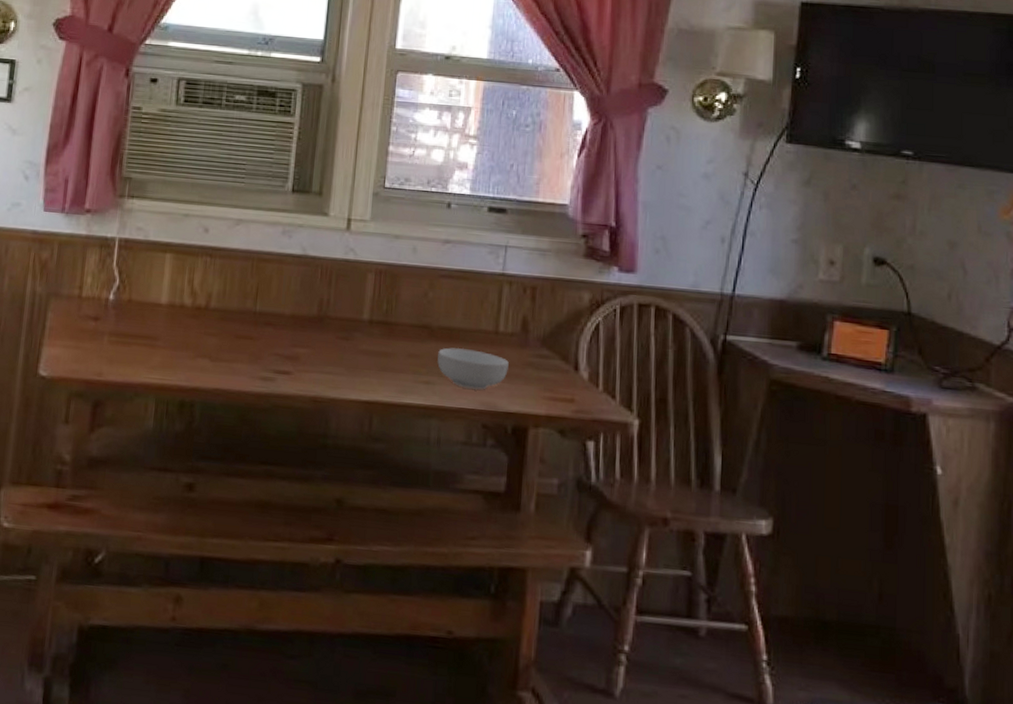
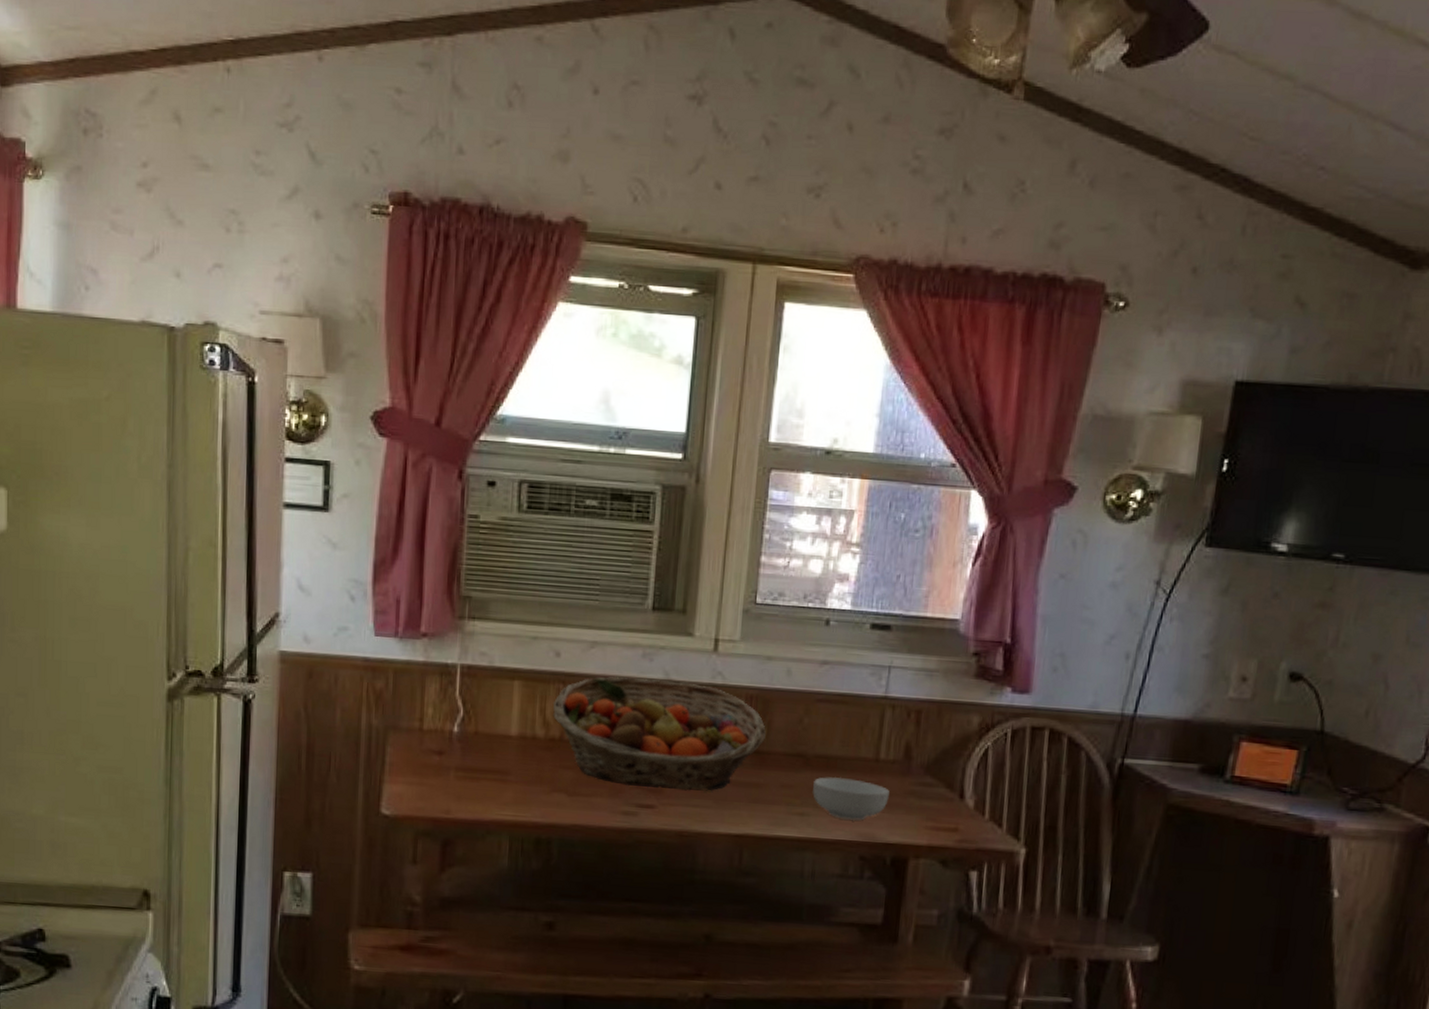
fruit basket: none [200,250,394,359] -> present [552,676,766,791]

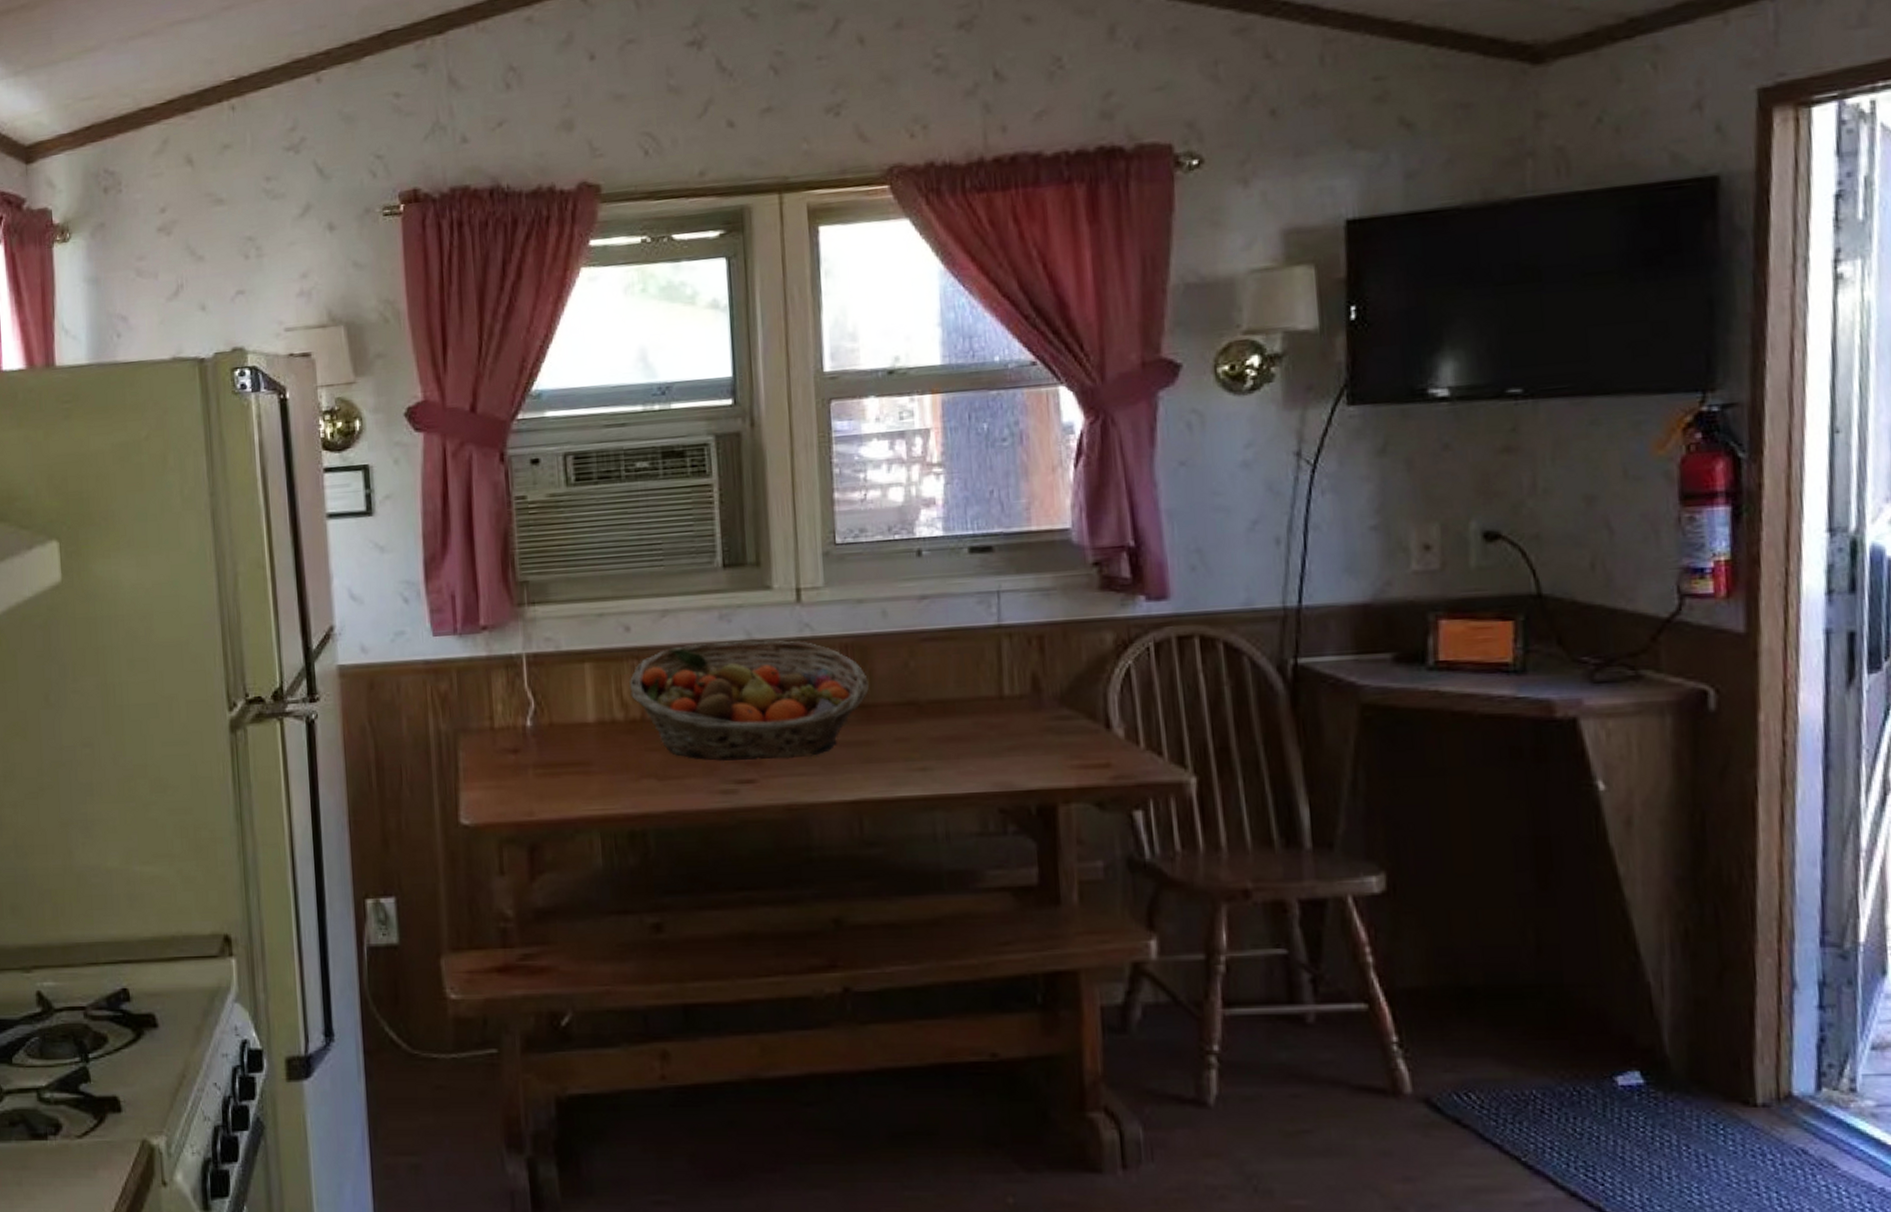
cereal bowl: present [813,777,889,821] -> none [931,722,1022,769]

